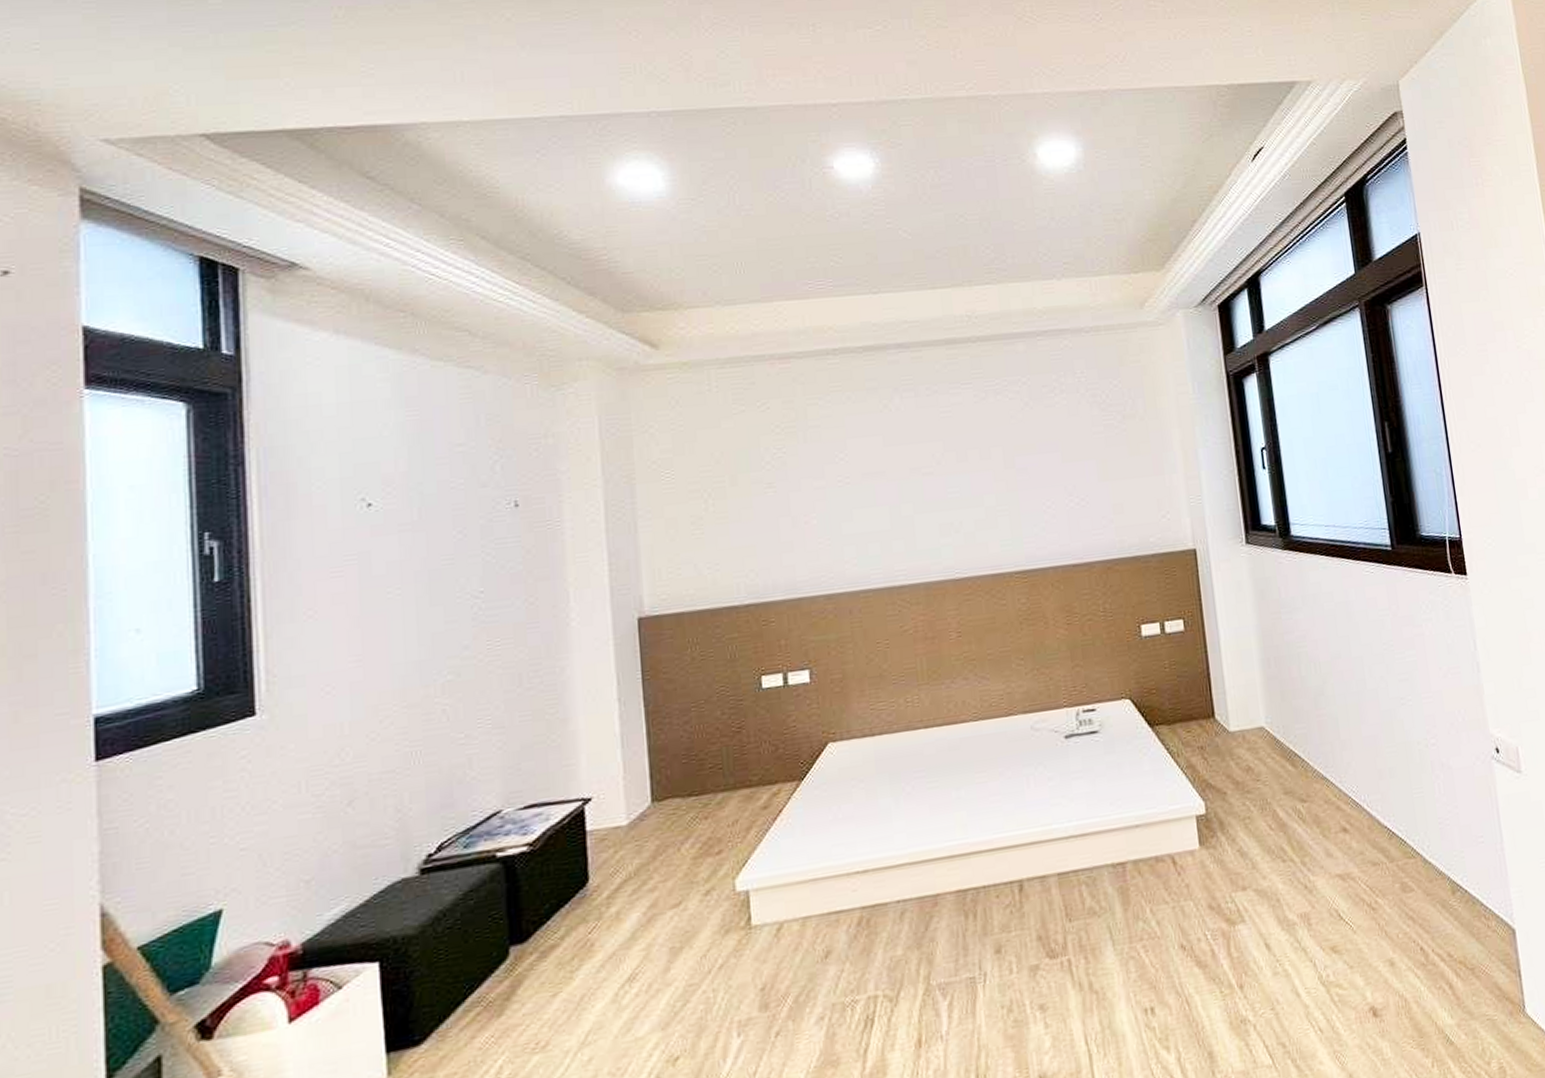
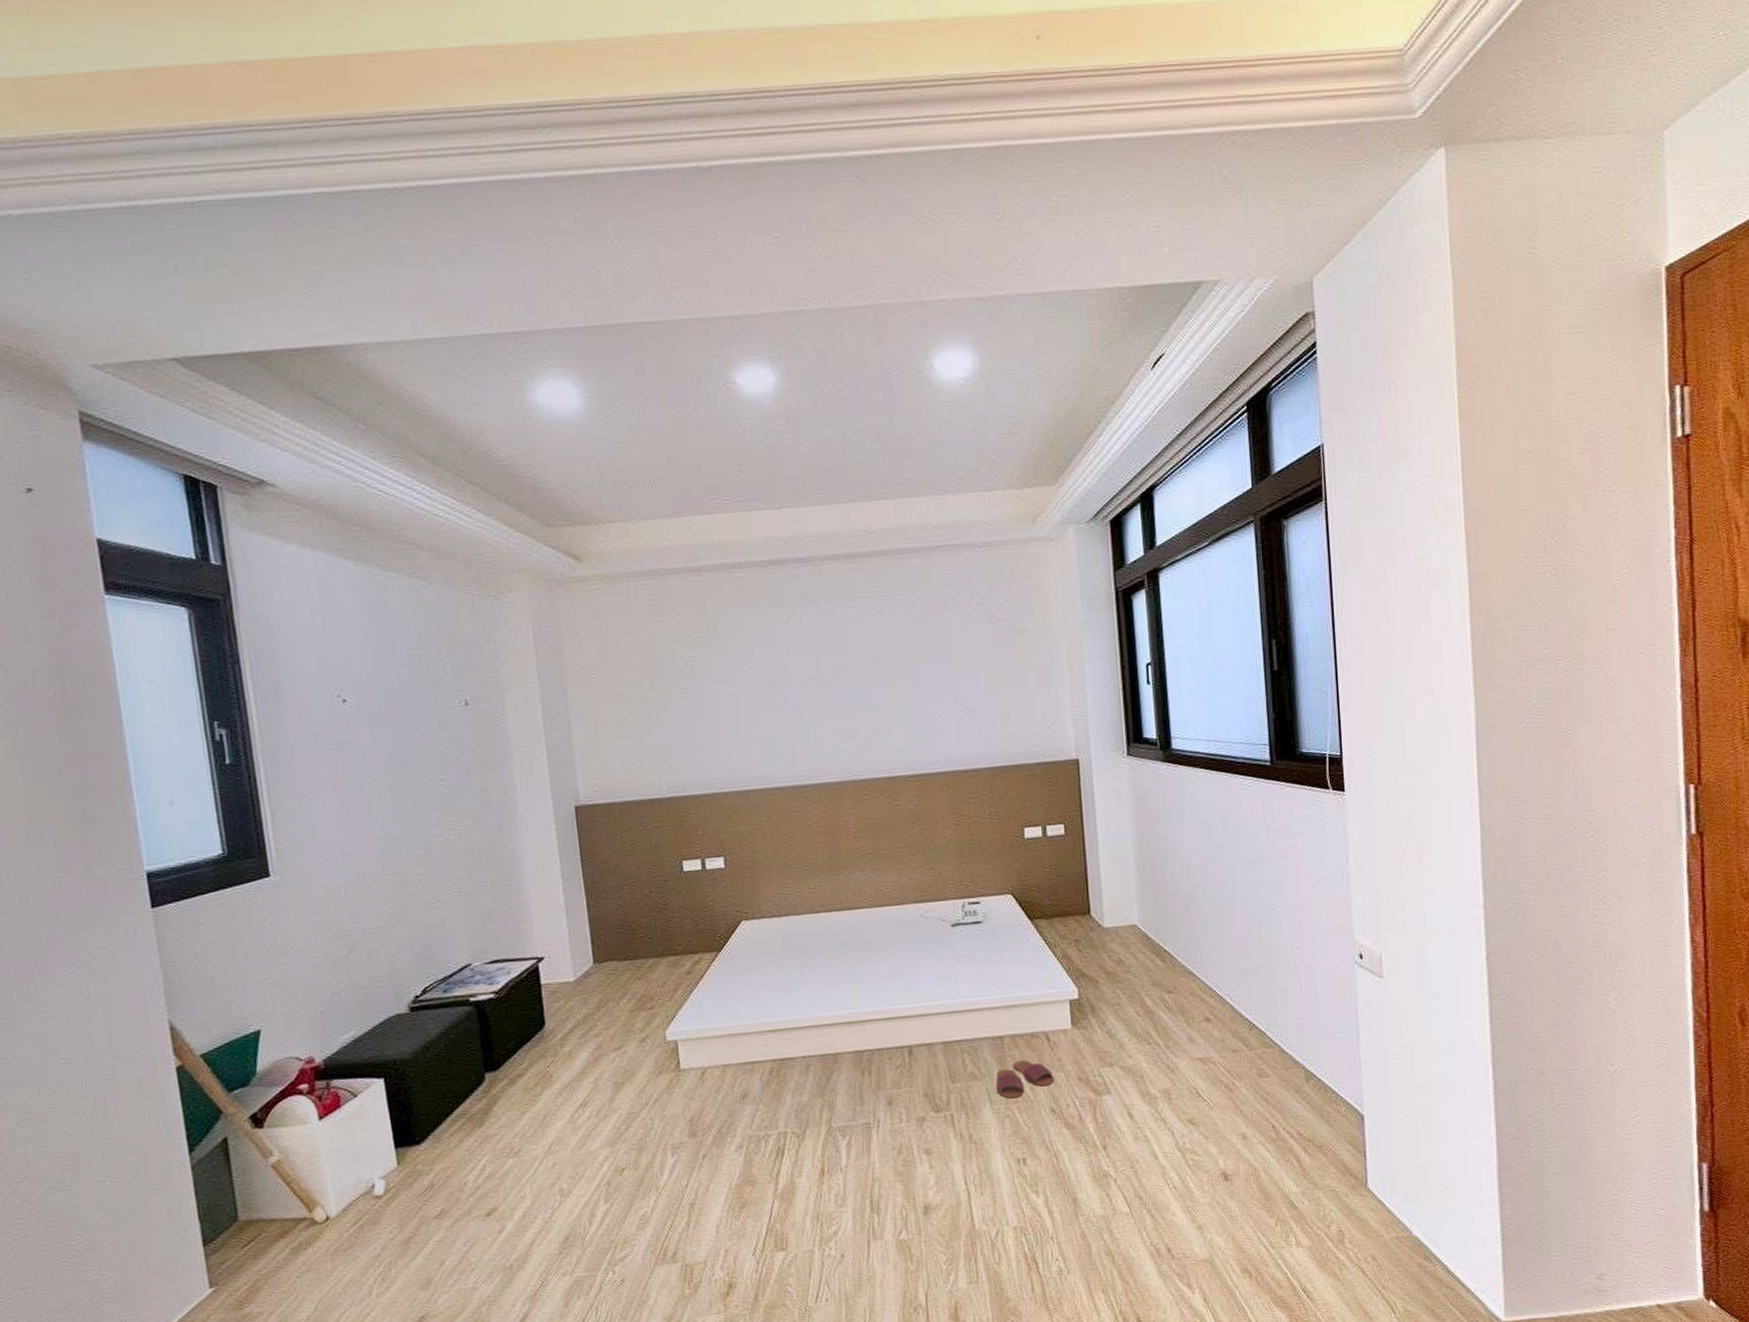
slippers: none [1118,888,1183,936] -> present [996,1060,1055,1099]

